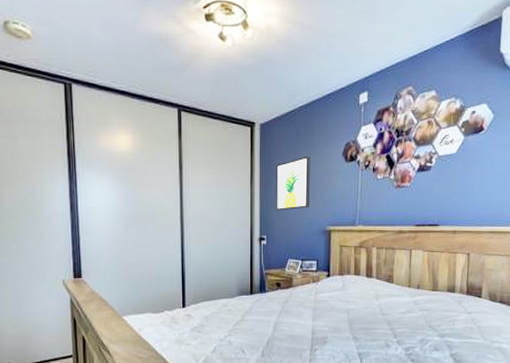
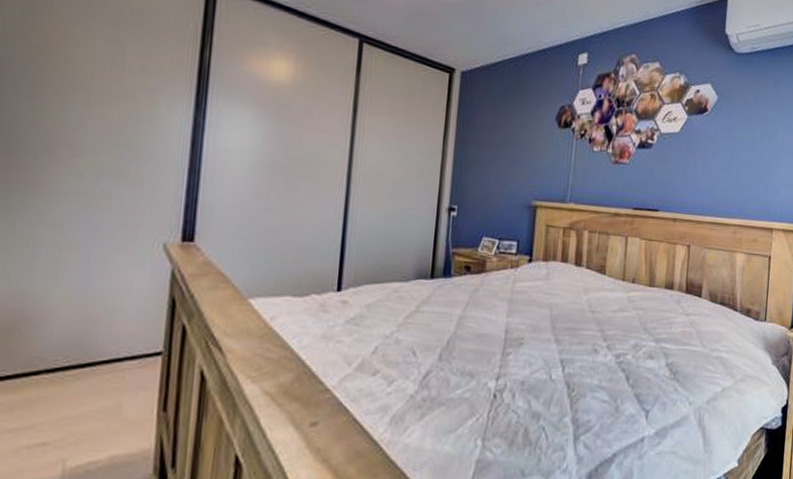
wall art: present [276,156,310,211] -> none [472,115,519,177]

